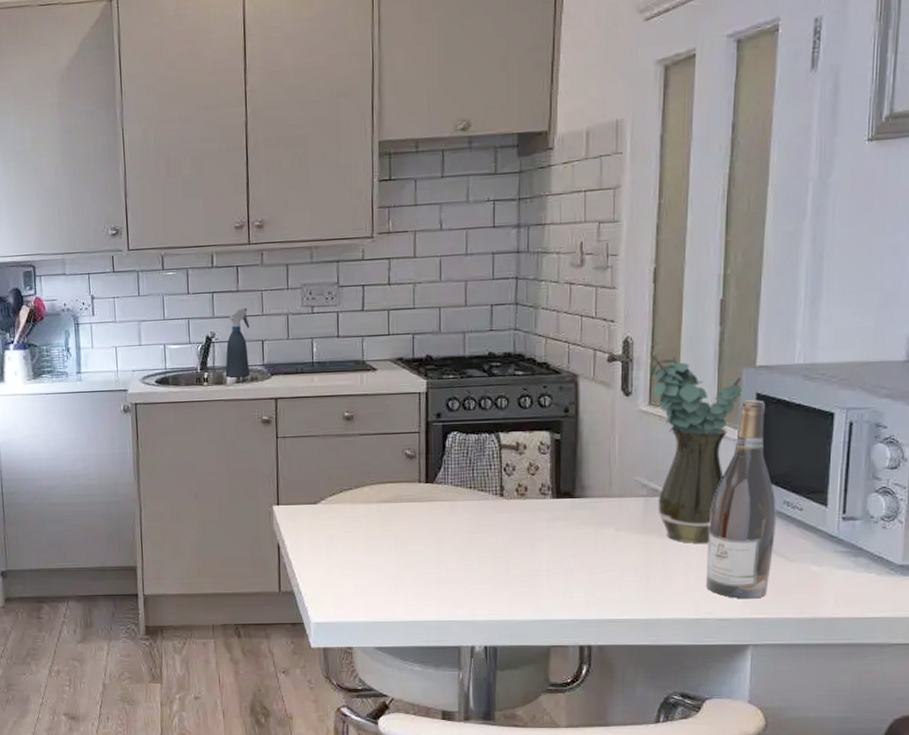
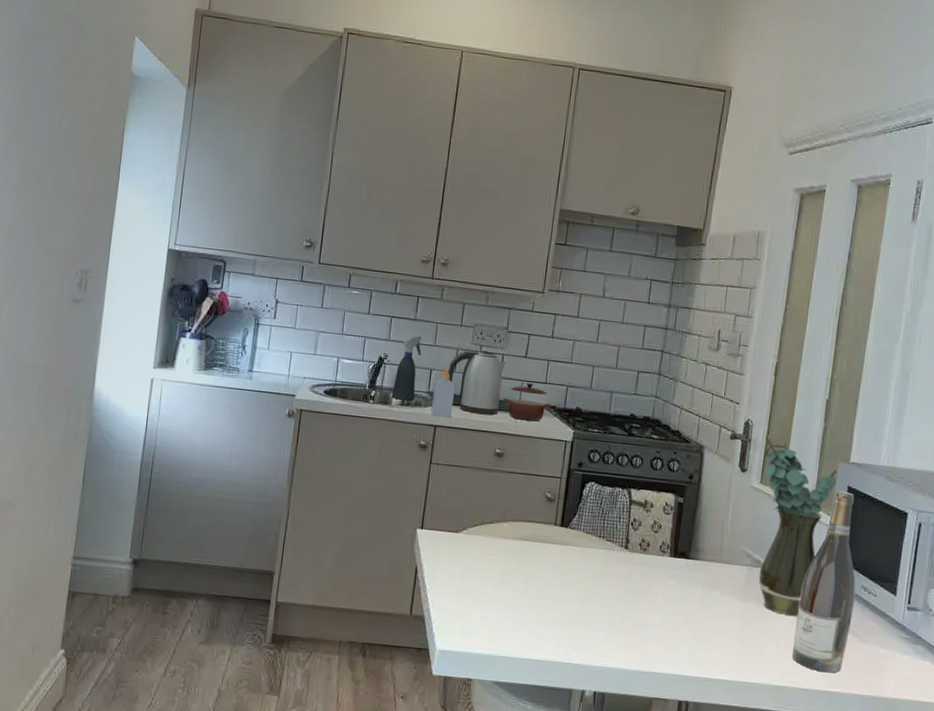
soap bottle: none [268,335,292,389] -> present [431,367,455,418]
kettle: none [281,311,341,379] -> present [448,350,505,415]
saucepan: none [344,338,399,378] -> present [502,383,553,422]

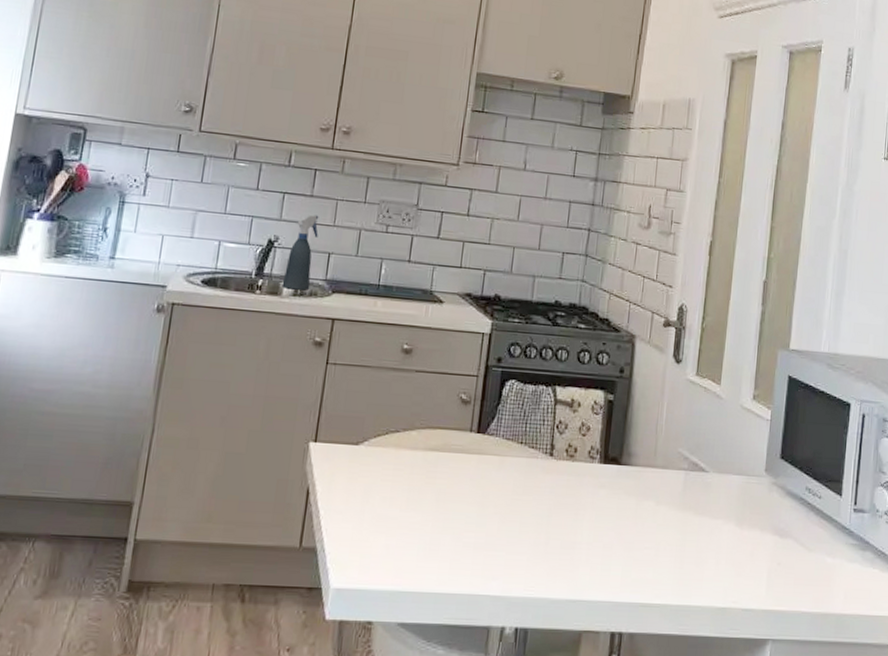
soap bottle: present [431,367,455,418] -> none [328,250,357,310]
kettle: present [448,350,505,415] -> none [349,230,415,305]
saucepan: present [502,383,553,422] -> none [411,267,468,312]
vase: present [758,437,837,616] -> none [696,323,777,525]
wine bottle: present [792,491,856,673] -> none [734,381,800,589]

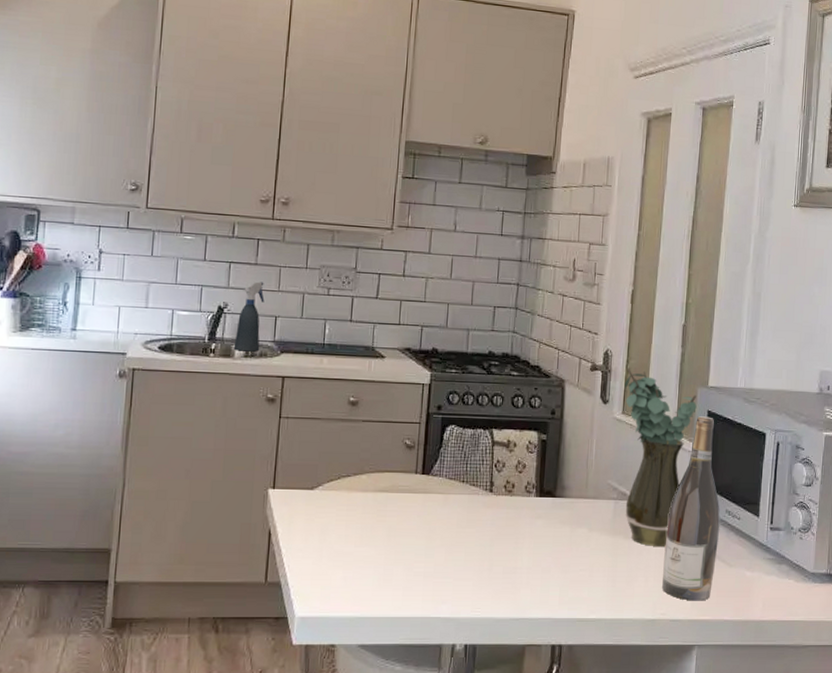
vase: none [696,323,777,525] -> present [624,366,697,546]
wine bottle: none [734,381,800,589] -> present [662,416,721,601]

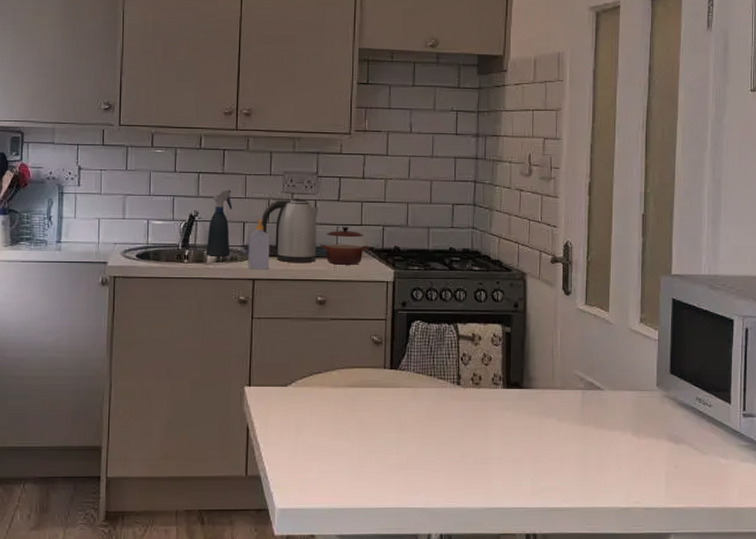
soap bottle: none [277,313,303,368] -> present [247,218,270,270]
kettle: none [295,293,355,362] -> present [262,198,319,263]
saucepan: none [354,325,407,366] -> present [319,227,370,265]
vase: present [624,366,697,546] -> none [586,257,661,435]
wine bottle: present [662,416,721,601] -> none [635,305,691,489]

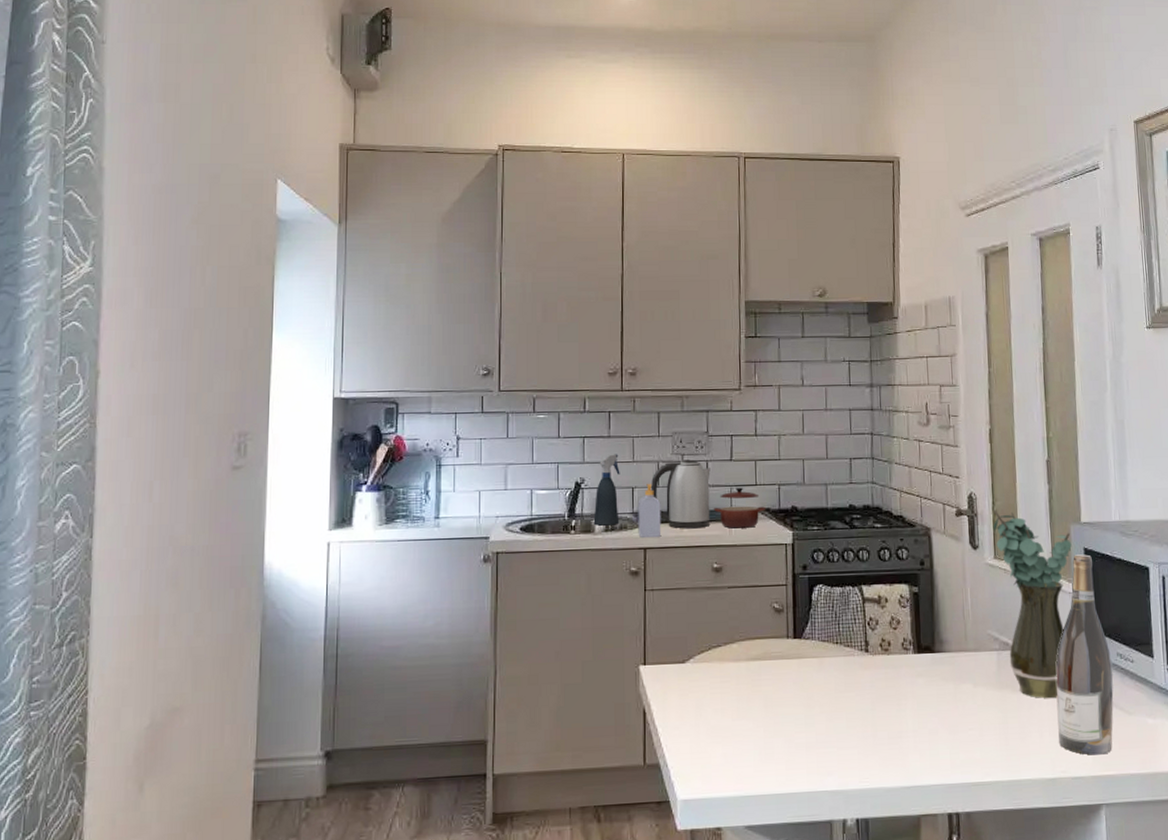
vase: none [586,257,661,435] -> present [993,508,1072,698]
wine bottle: none [635,305,691,489] -> present [1055,554,1114,755]

